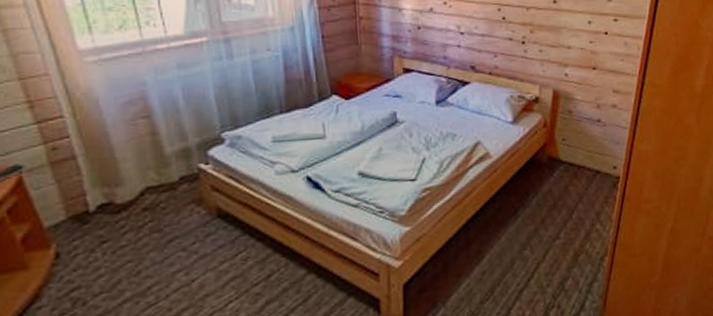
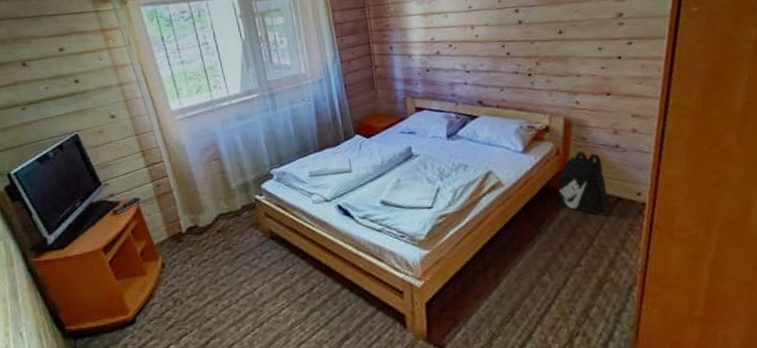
backpack: none [543,124,589,188] -> present [557,151,609,215]

